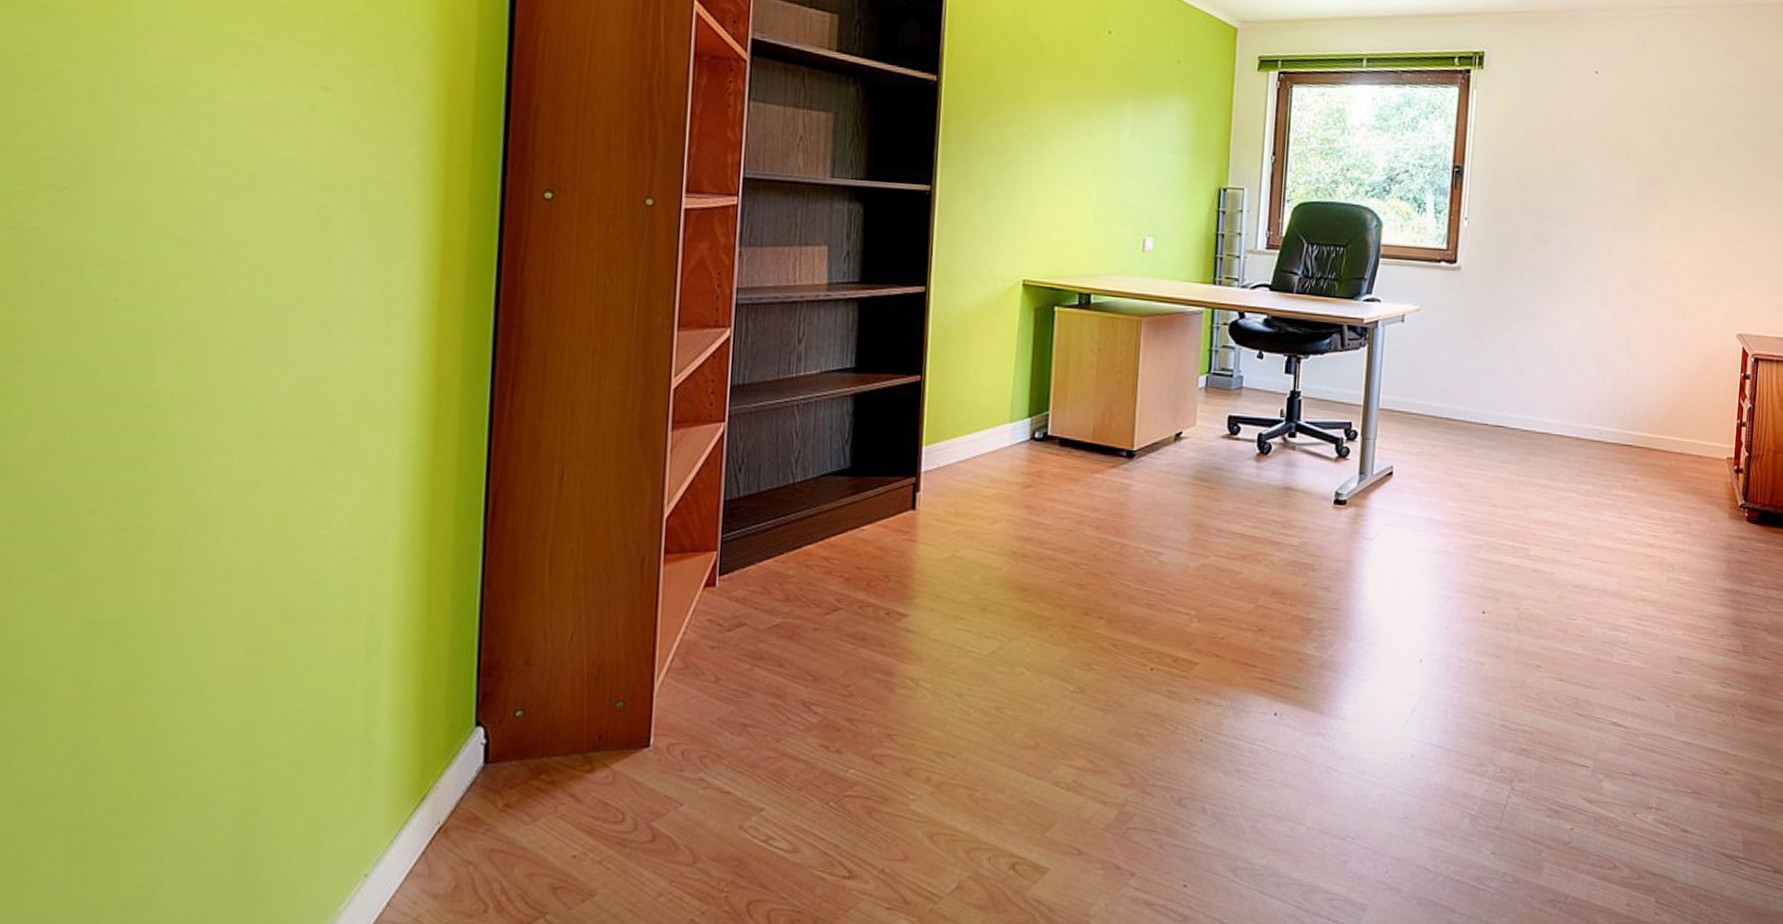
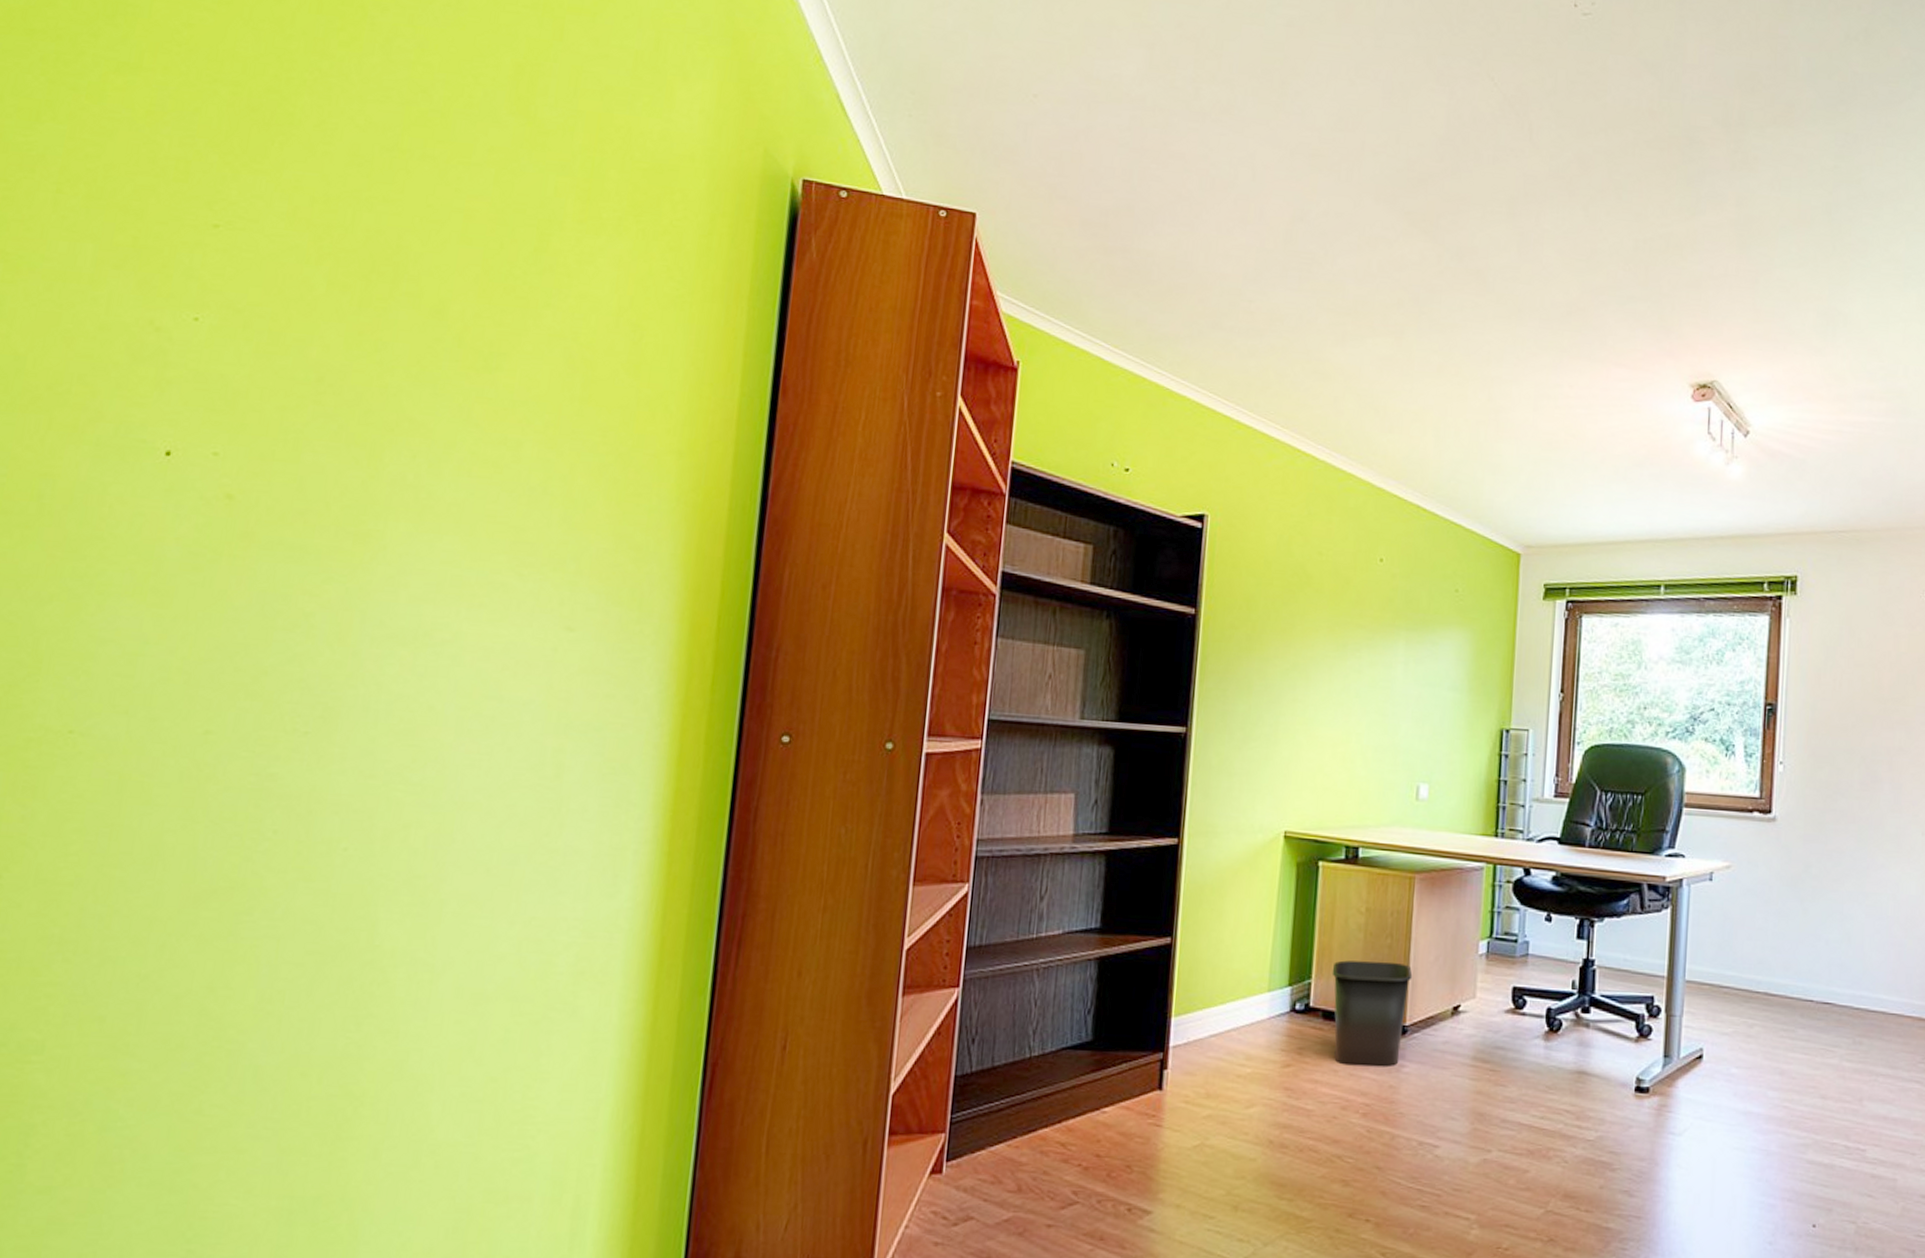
waste bin: none [1067,394,1140,487] -> present [1332,960,1413,1068]

